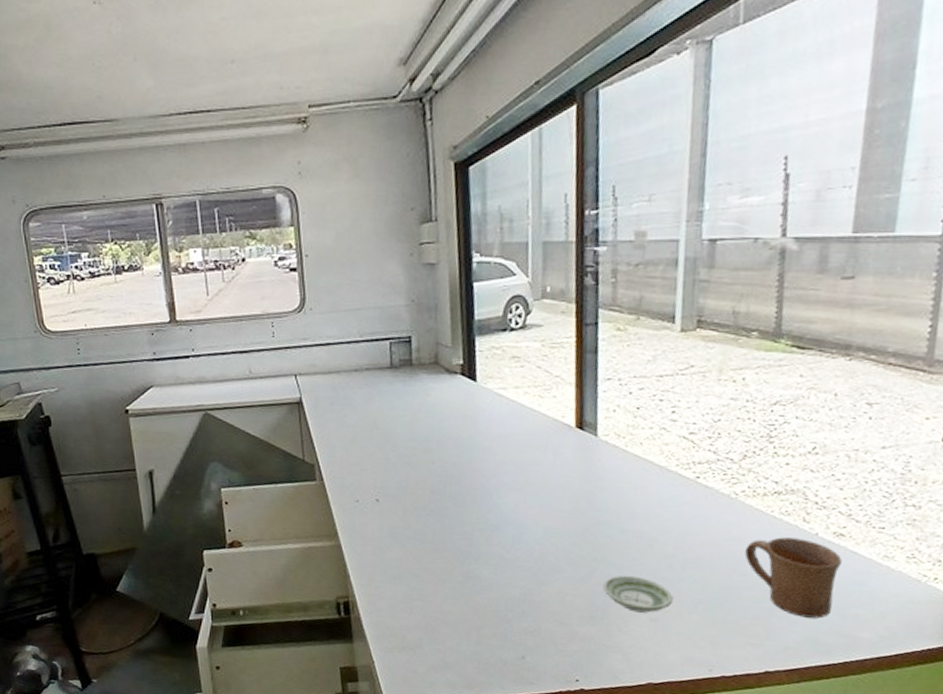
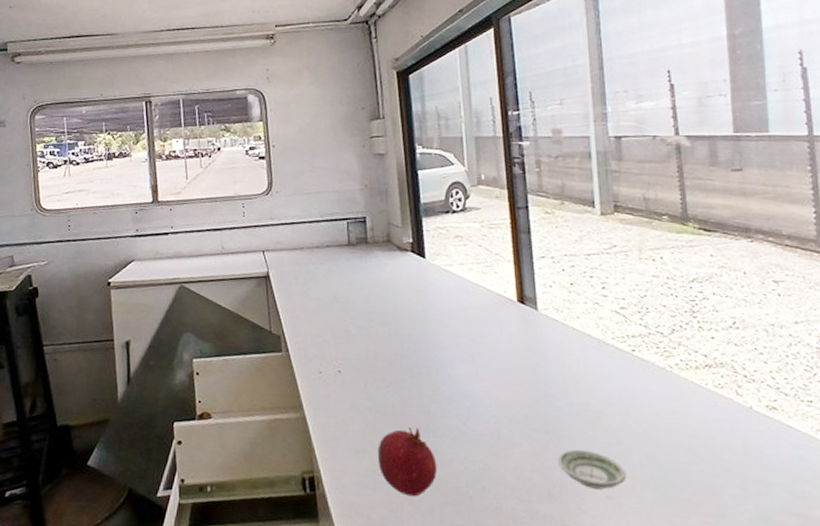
fruit: none [414,554,477,620] -> present [377,427,437,497]
mug: present [744,537,842,618] -> none [687,410,779,496]

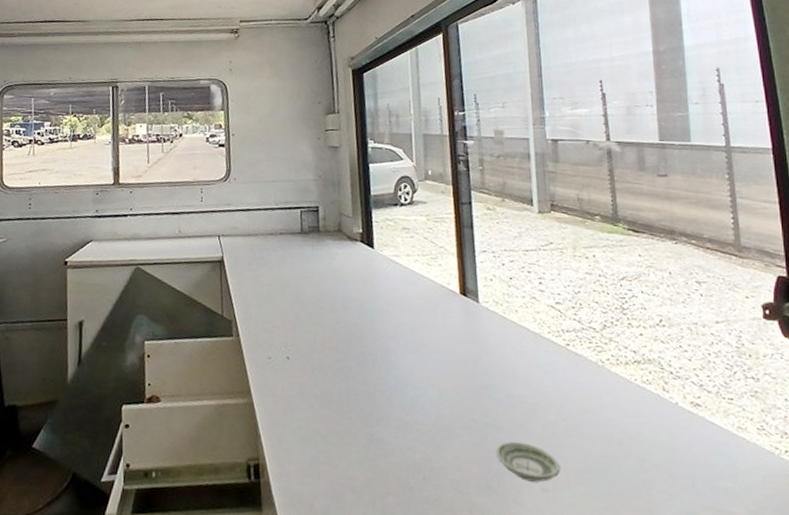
fruit: present [377,427,437,497] -> none [322,415,380,487]

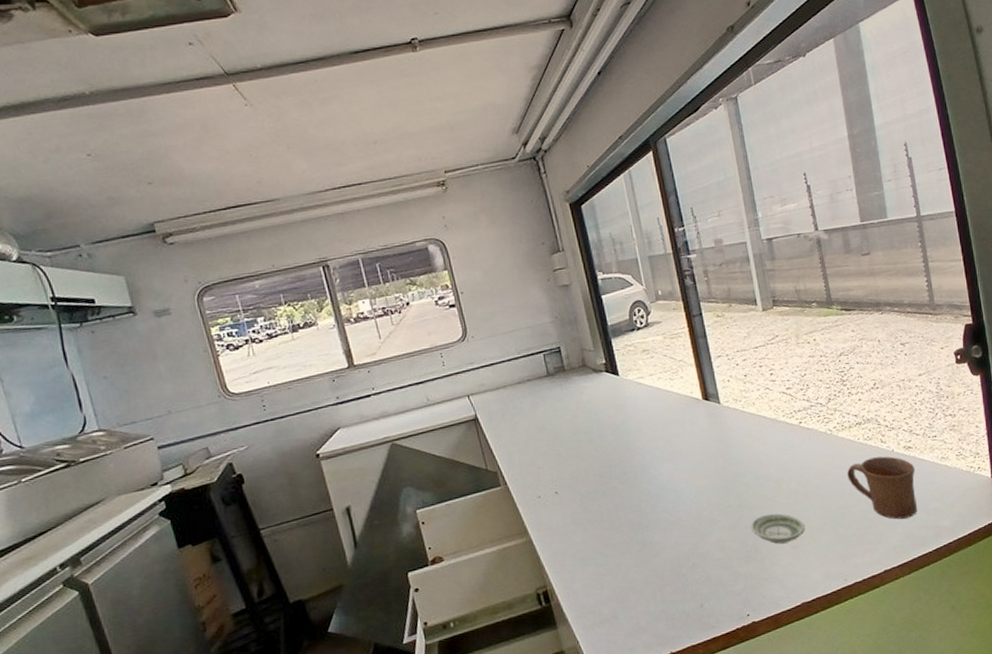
mug: none [618,405,703,491] -> present [847,456,917,520]

